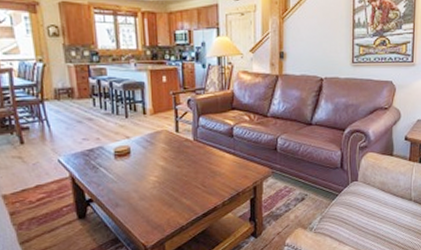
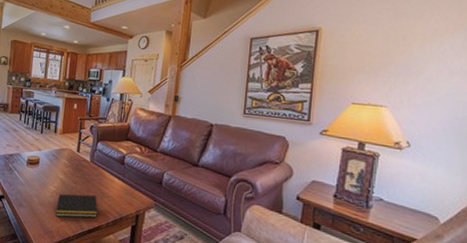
notepad: none [161,176,211,208] -> present [55,193,98,218]

